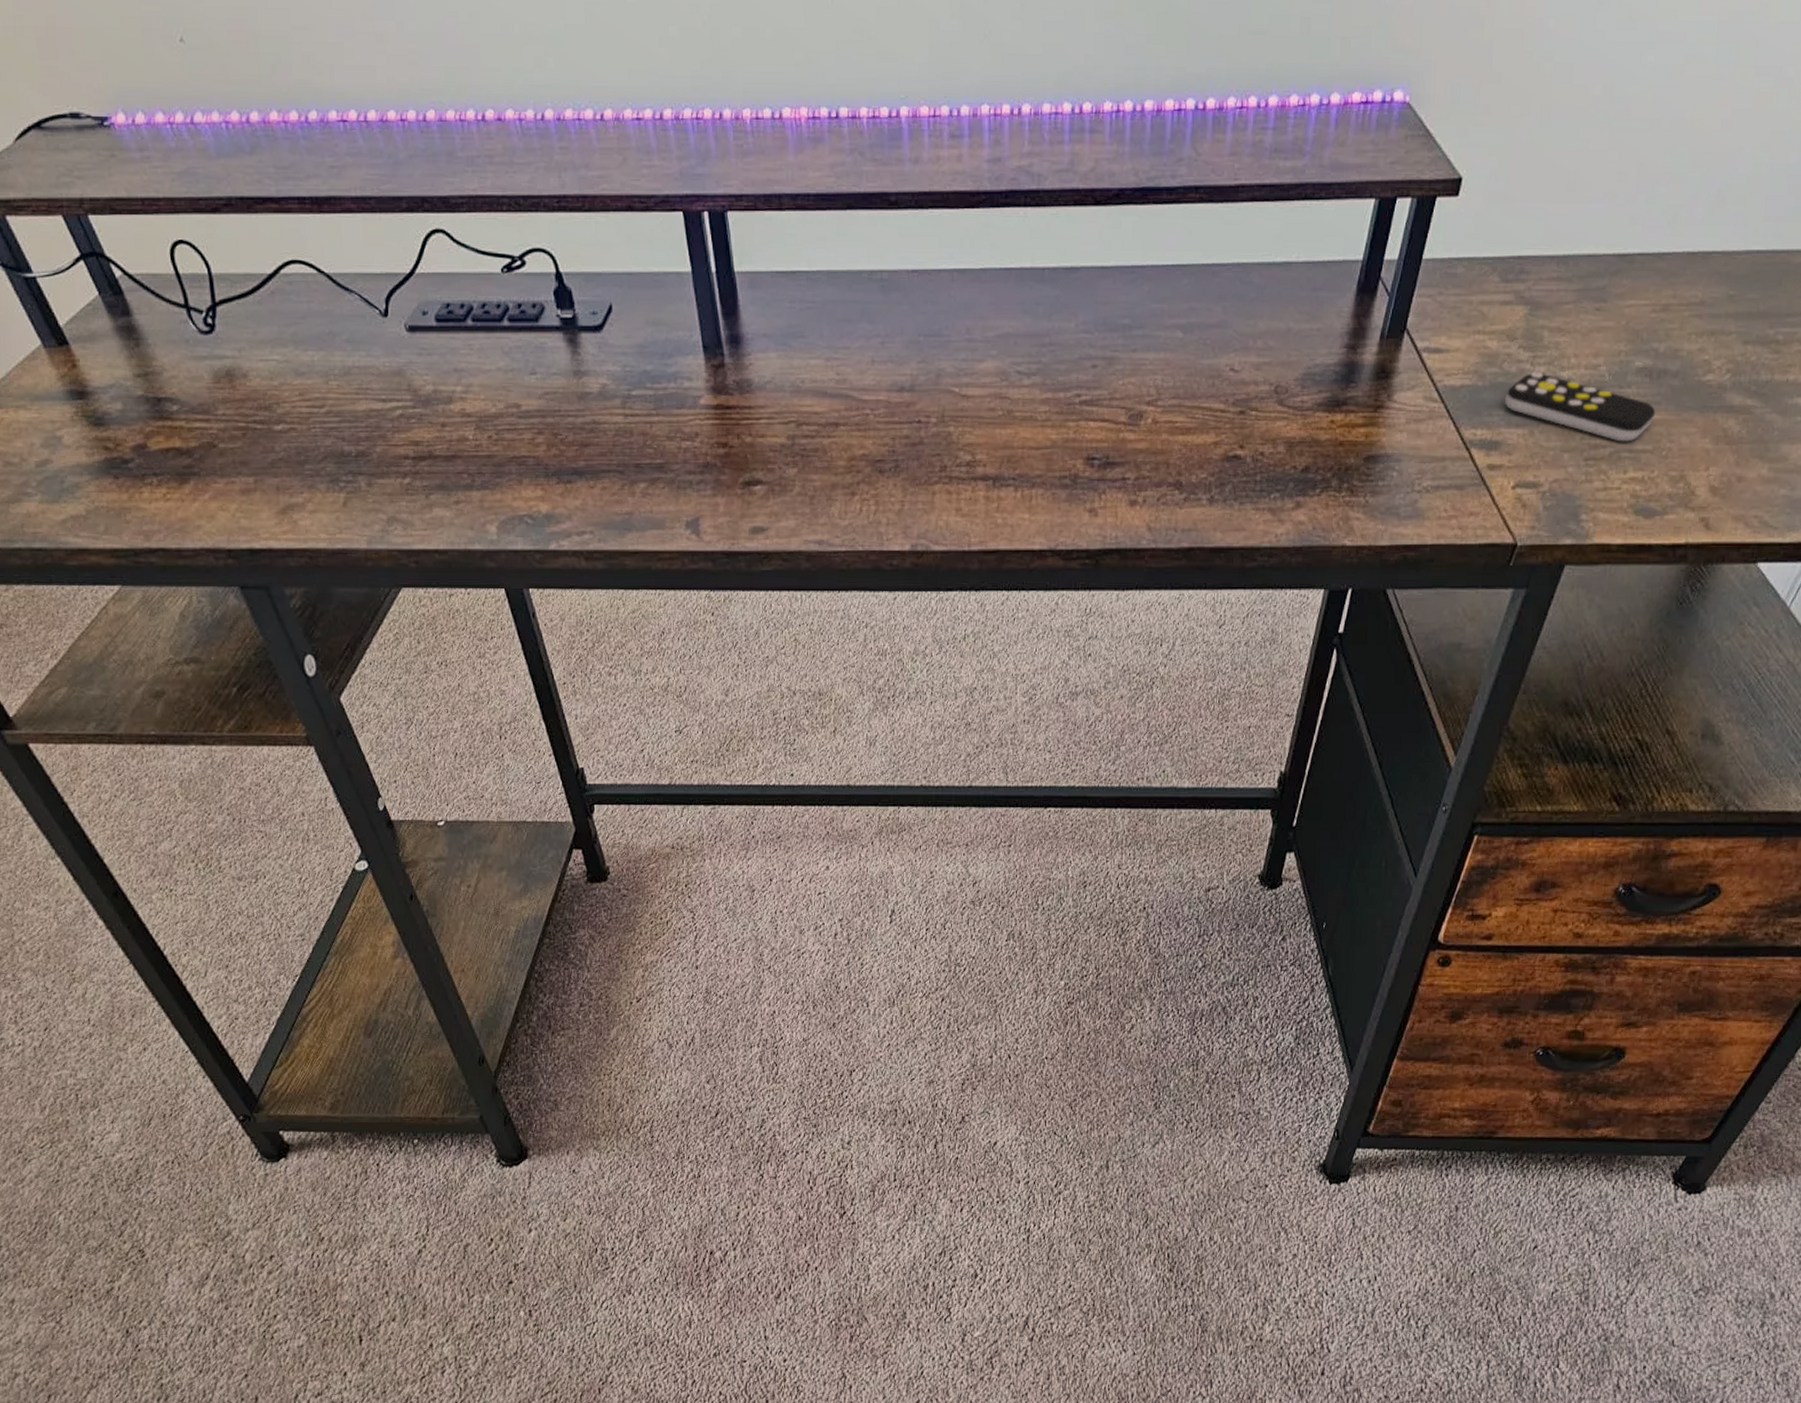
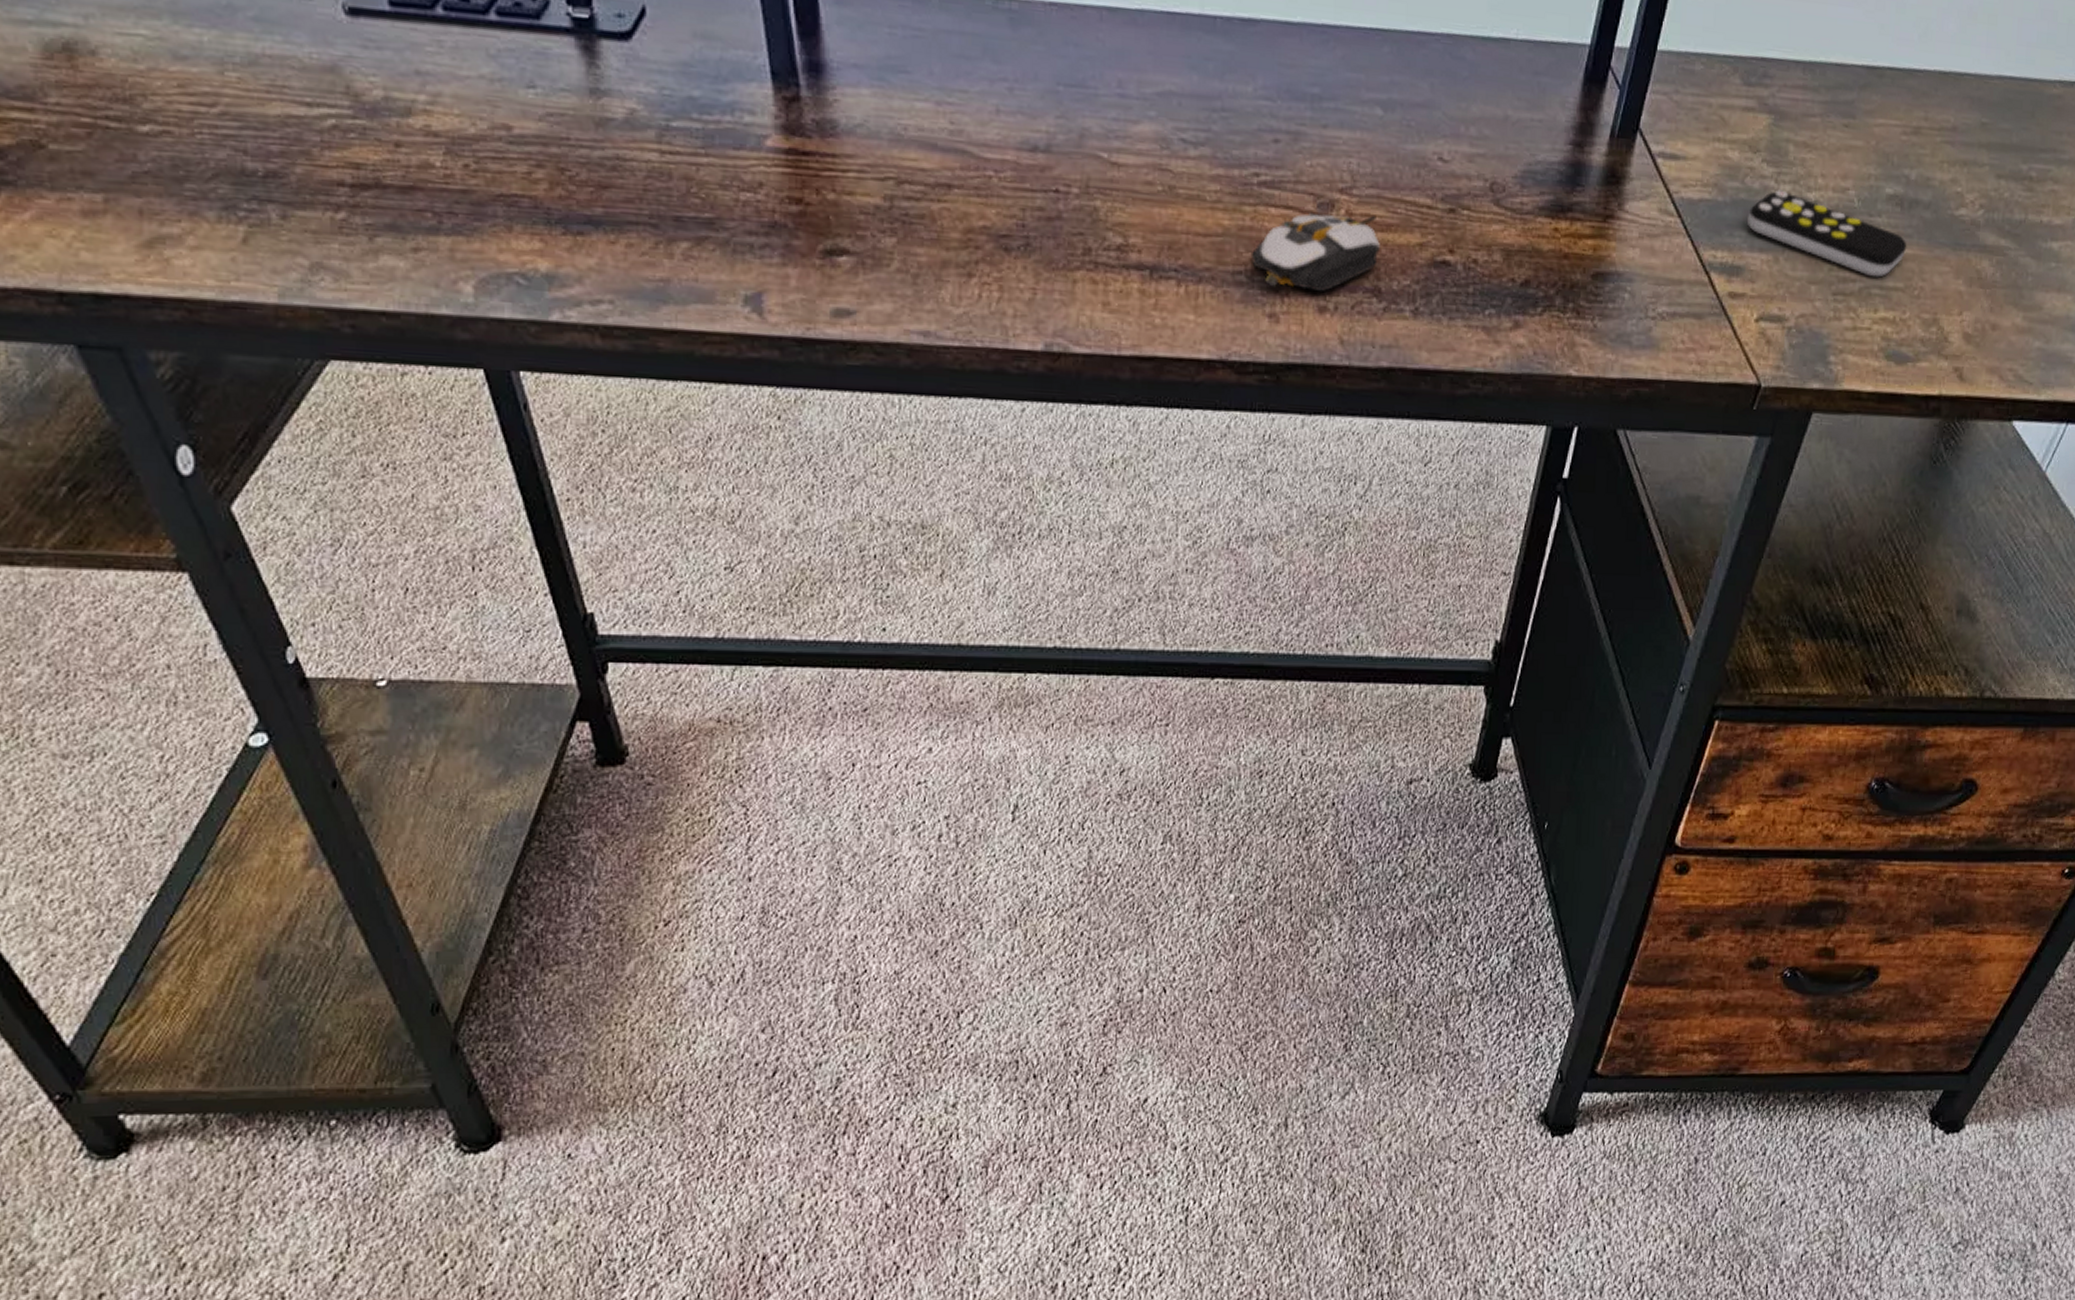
computer mouse: none [1074,421,1181,489] -> present [1250,212,1380,292]

